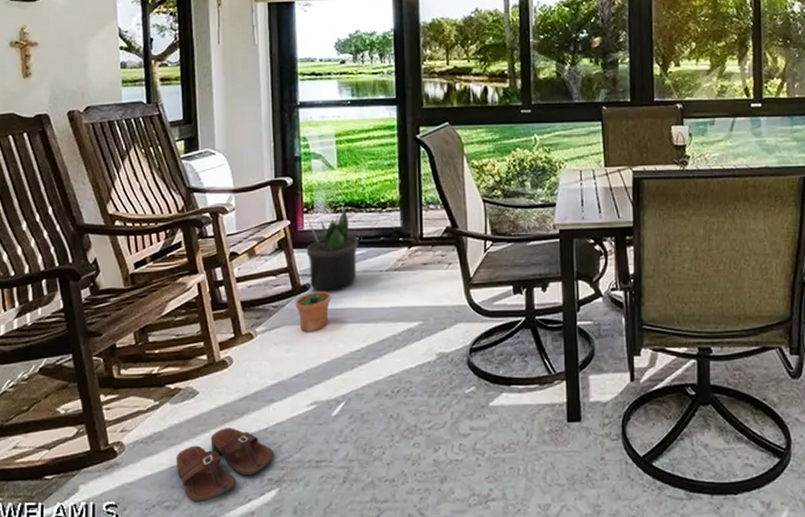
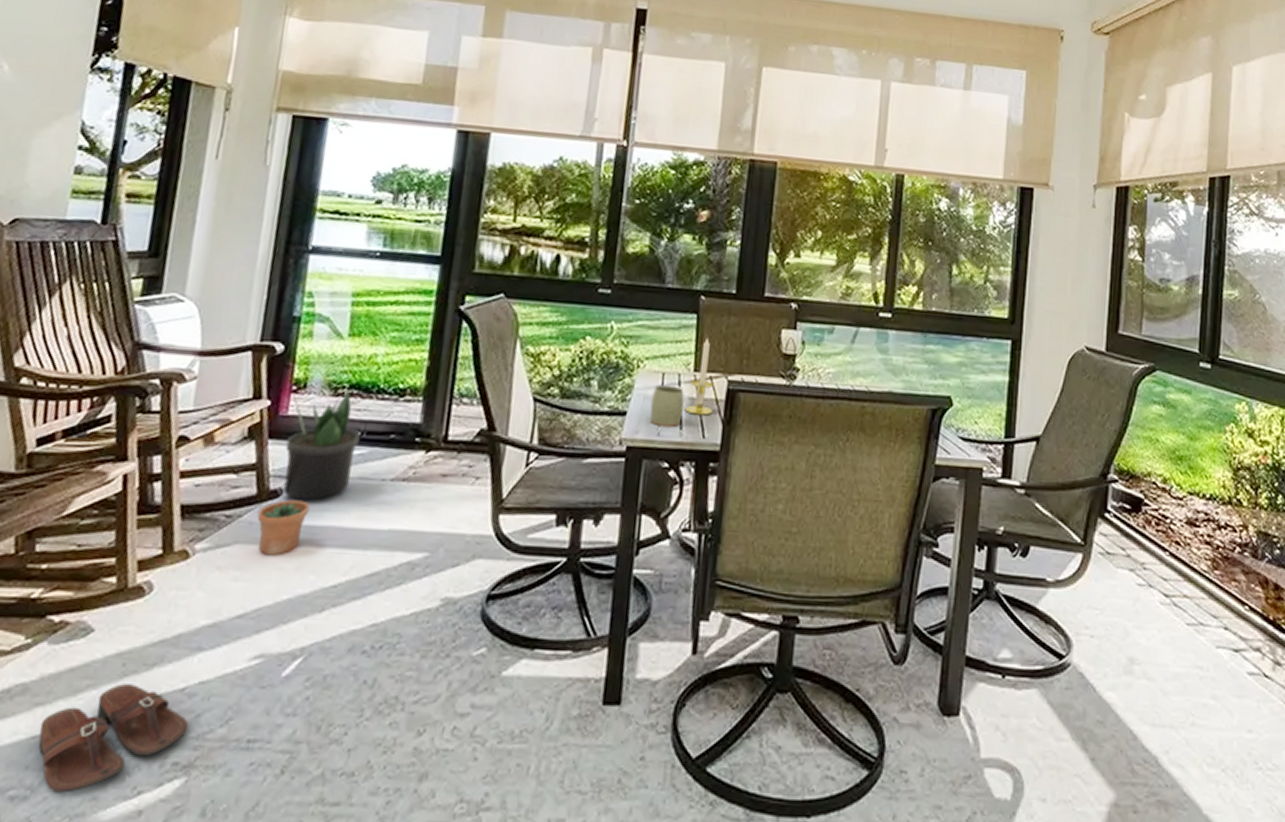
mug: none [573,179,600,211] -> present [650,384,685,427]
candle: none [601,138,624,201] -> present [684,337,714,416]

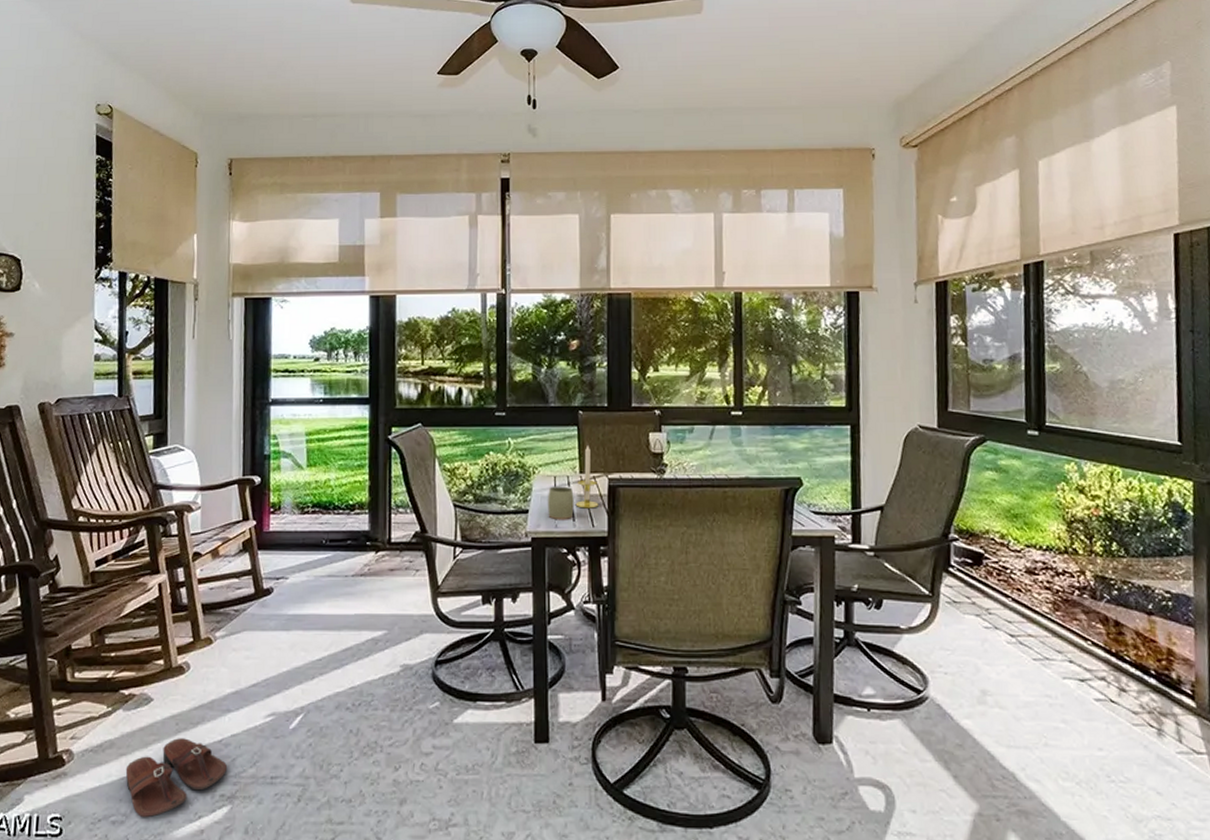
planter: present [257,499,310,556] -> none [257,595,295,639]
planter: present [283,389,360,501] -> none [271,508,325,595]

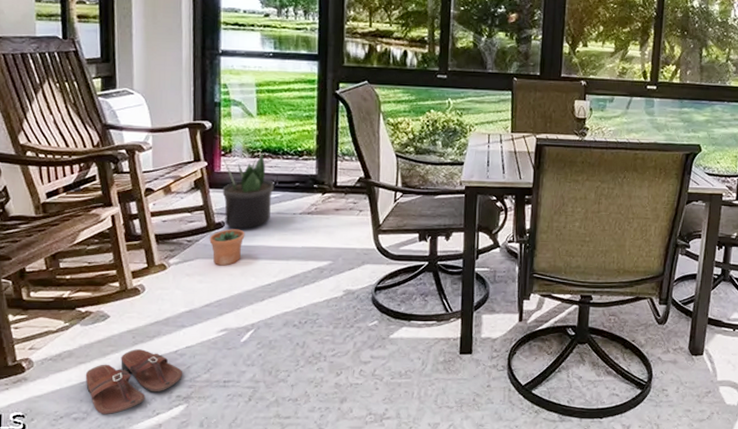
planter: none [257,595,295,639] -> present [209,229,245,266]
planter: none [271,508,325,595] -> present [222,153,274,229]
mug: present [547,486,574,519] -> none [480,142,505,172]
candle: present [575,444,599,508] -> none [506,107,526,163]

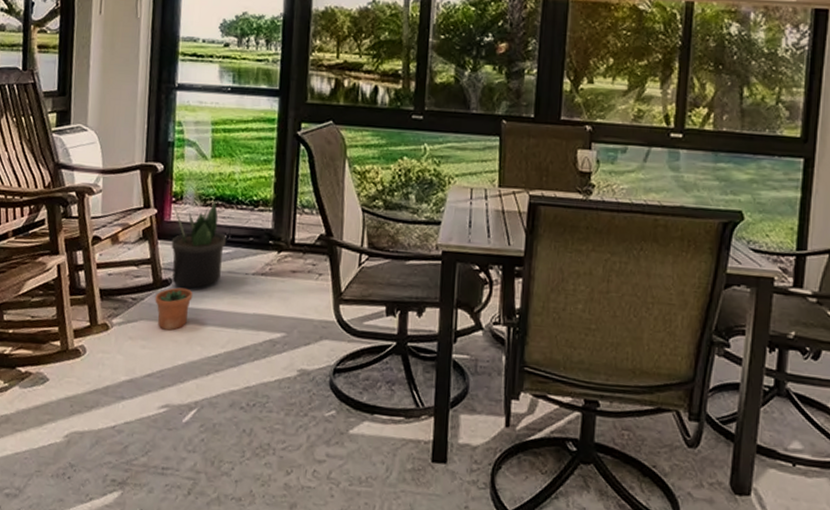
flip-flop: present [85,349,182,415] -> none [20,420,119,495]

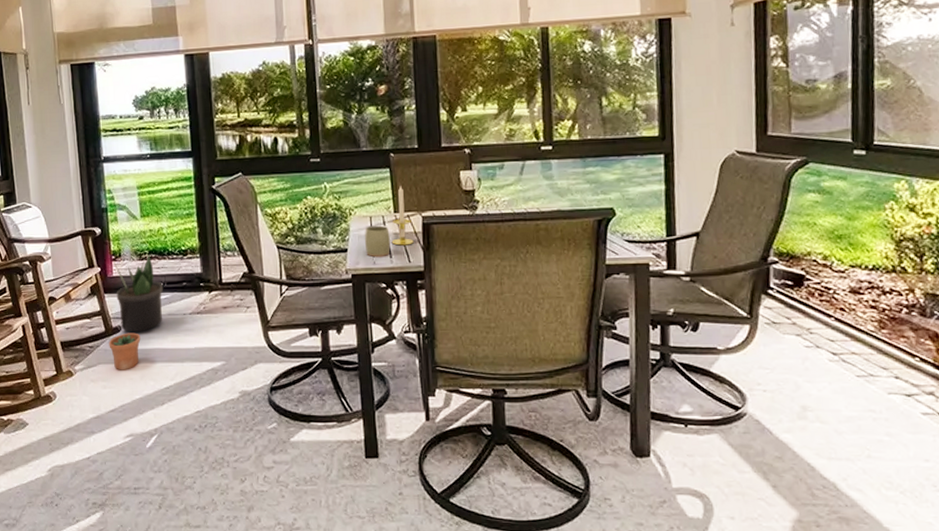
mug: none [461,198,491,235] -> present [364,225,391,257]
candle: none [491,156,517,226] -> present [391,185,414,246]

